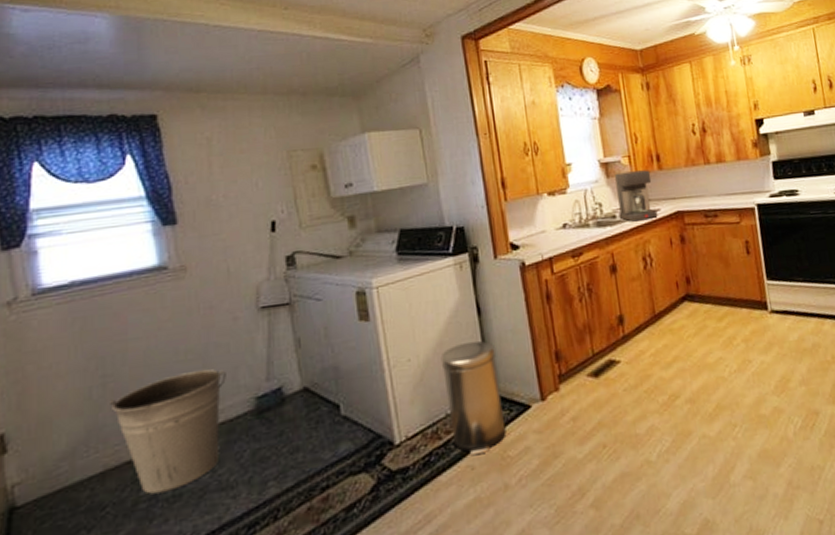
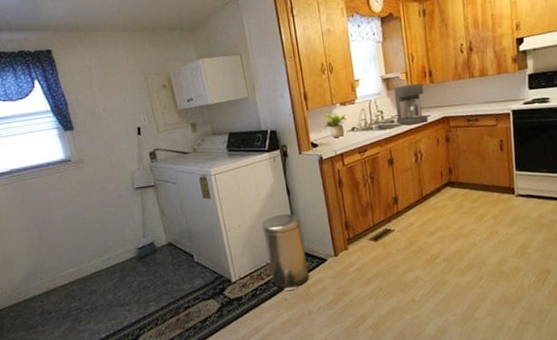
bucket: present [110,369,226,494] -> none [45,229,117,306]
potted plant: none [527,205,556,238] -> present [324,113,347,139]

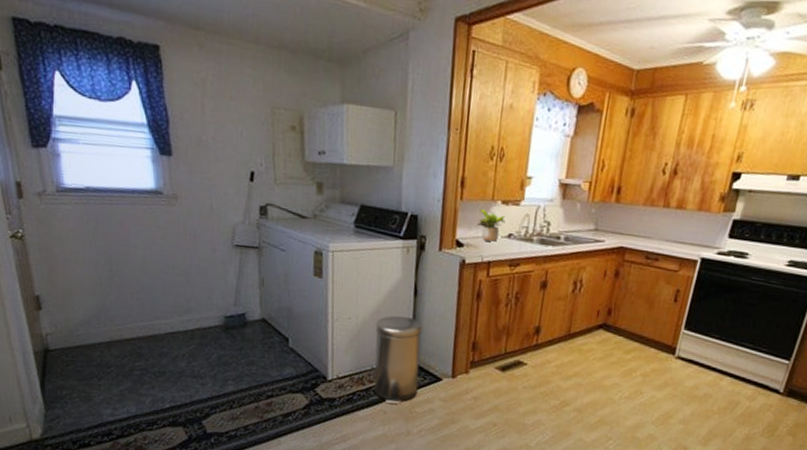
coffee maker: present [394,83,428,126] -> none [563,196,607,248]

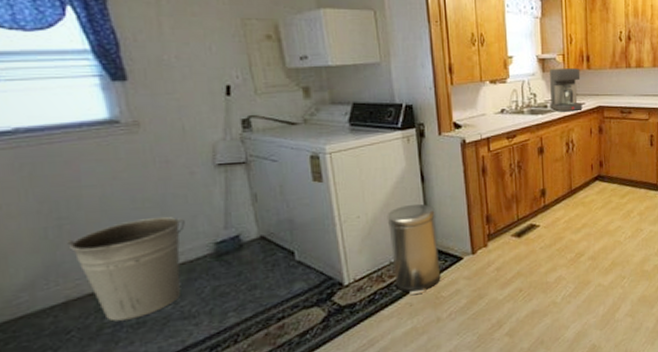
bucket: none [115,283,203,368] -> present [67,216,185,321]
potted plant: present [476,209,506,242] -> none [470,91,496,120]
coffee maker: none [563,196,607,248] -> present [550,68,583,112]

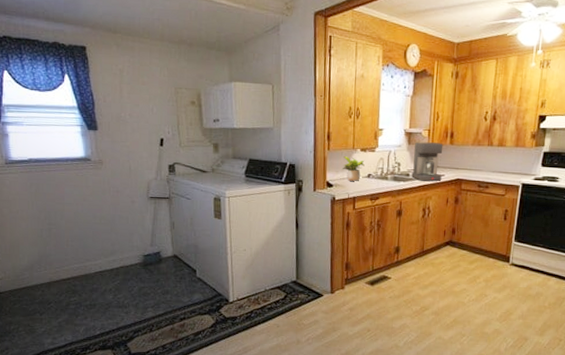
bucket: present [67,216,185,321] -> none [53,231,125,302]
pedal bin: present [387,203,441,295] -> none [266,245,304,318]
potted plant: none [470,91,496,120] -> present [341,156,365,182]

